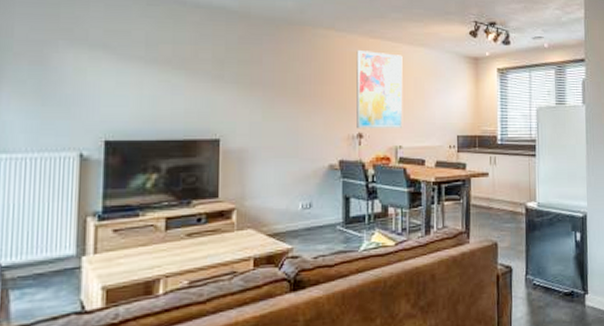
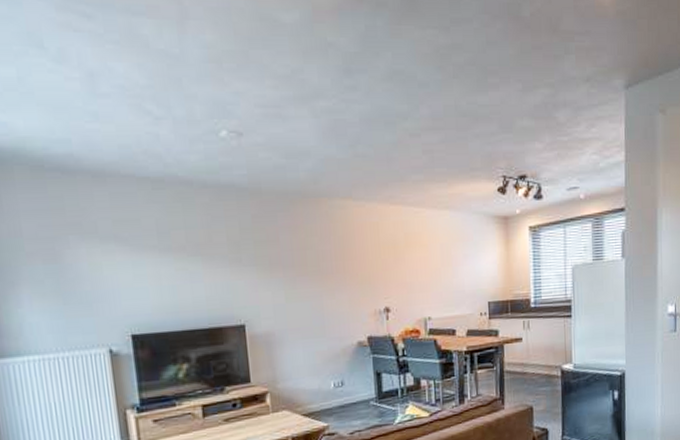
wall art: present [357,50,403,129] -> none [377,219,431,304]

